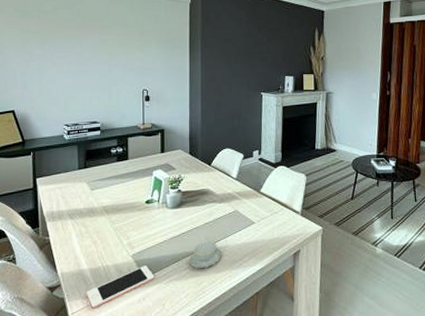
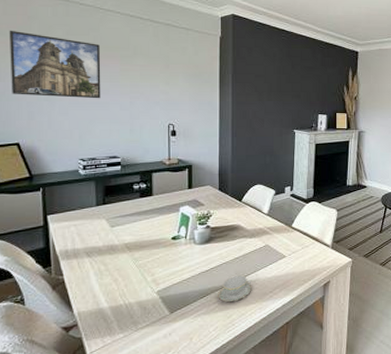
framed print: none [8,7,84,68] -> present [9,30,101,99]
cell phone: present [87,266,154,309] -> none [107,301,181,347]

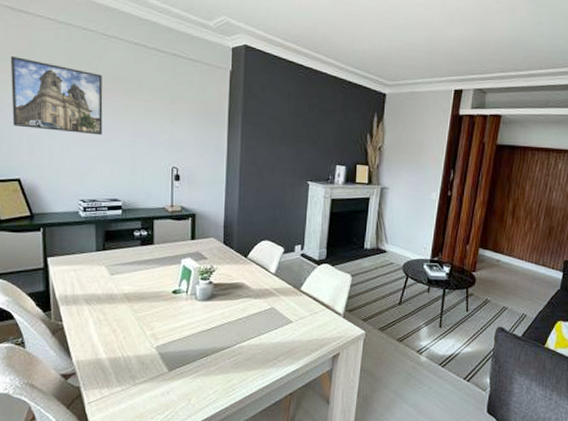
teacup: present [218,275,252,303] -> none [218,338,255,366]

